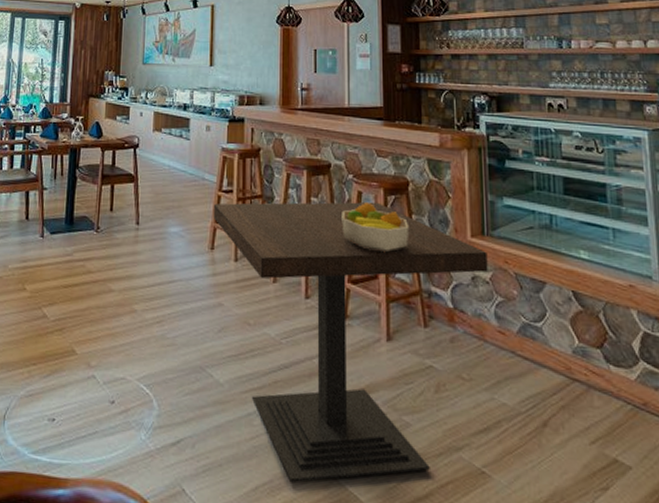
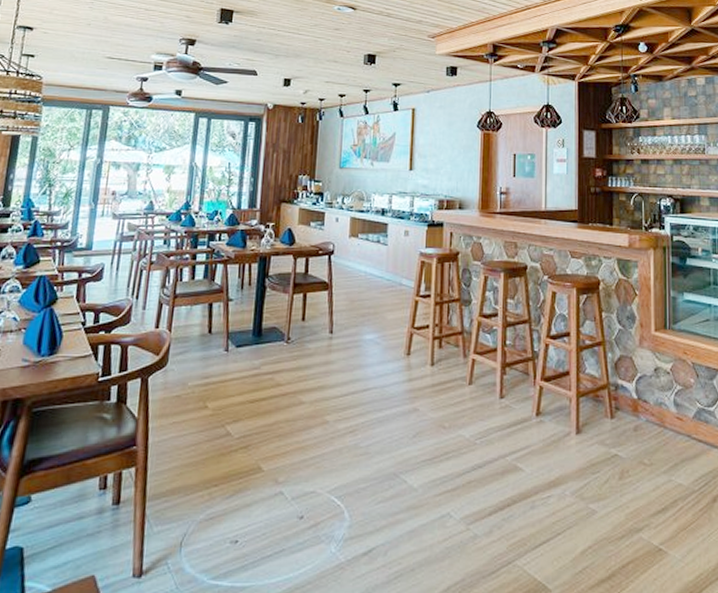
dining table: present [213,202,488,482] -> none [409,301,669,578]
fruit bowl: present [341,201,410,253] -> none [536,301,599,350]

